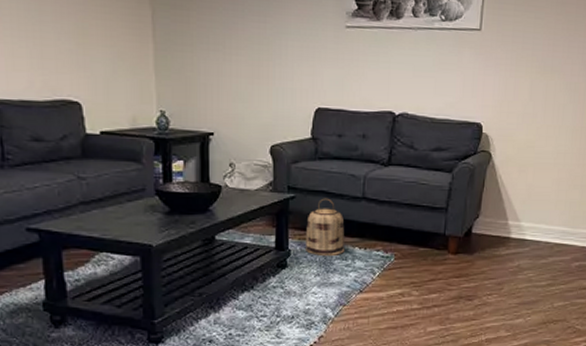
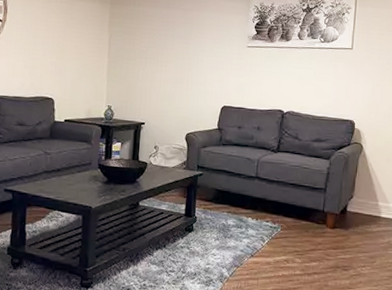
basket: present [304,198,345,257] -> none [208,176,241,225]

